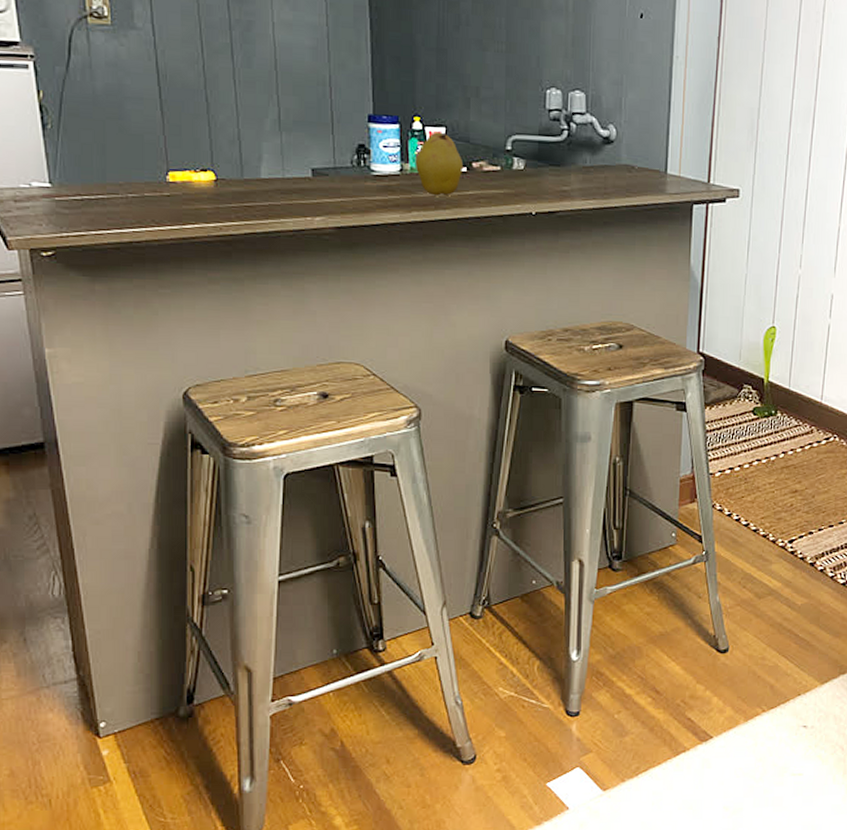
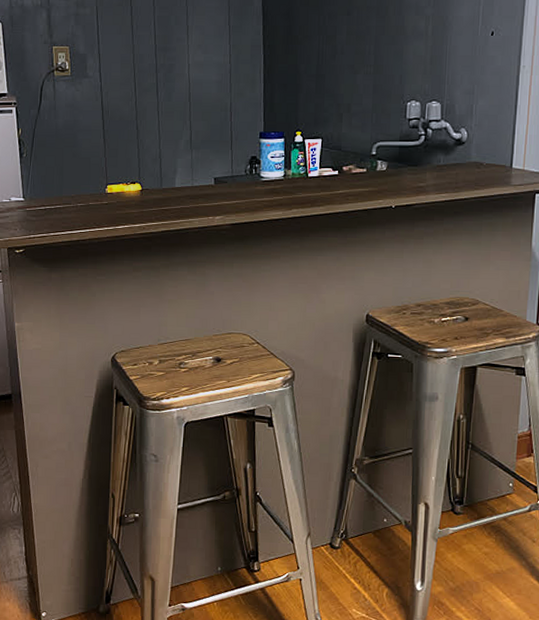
fruit: present [414,132,464,197] -> none [295,143,336,196]

